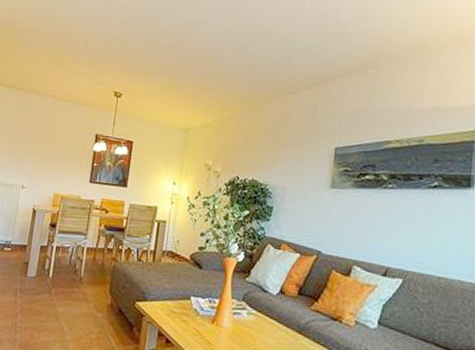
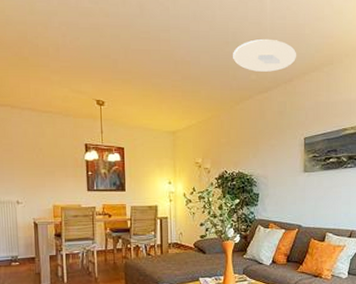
ceiling light: none [261,37,336,72] -> present [233,39,297,72]

